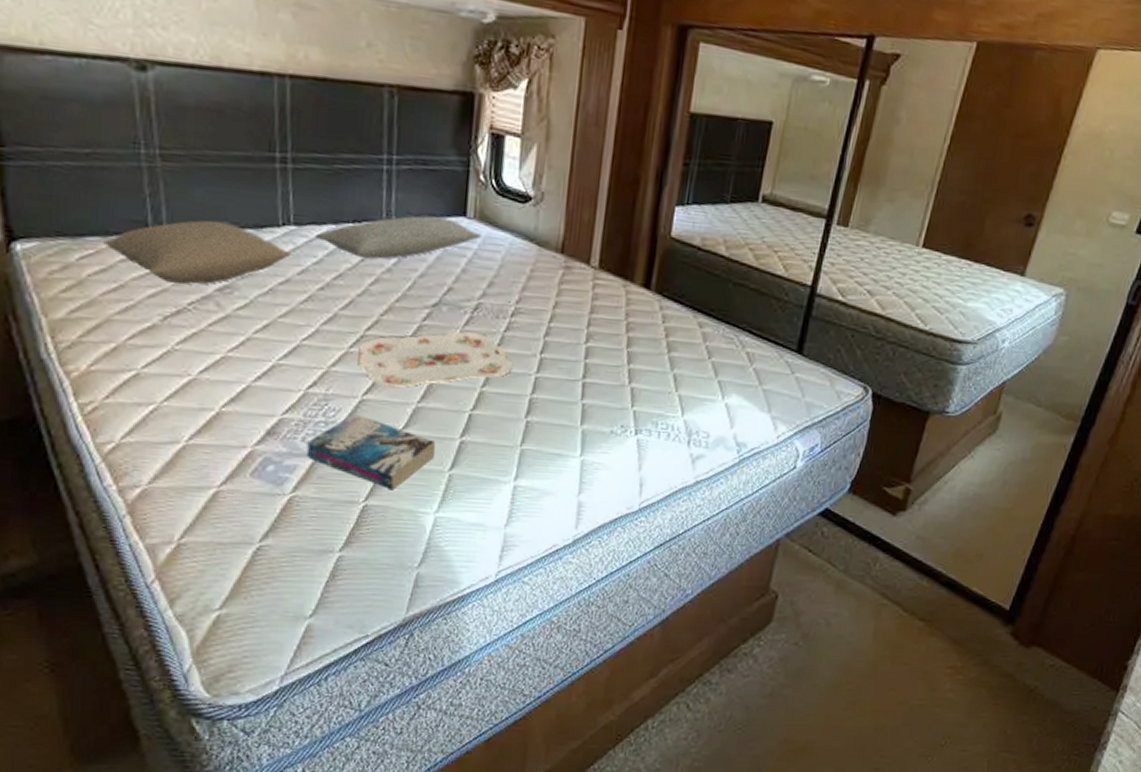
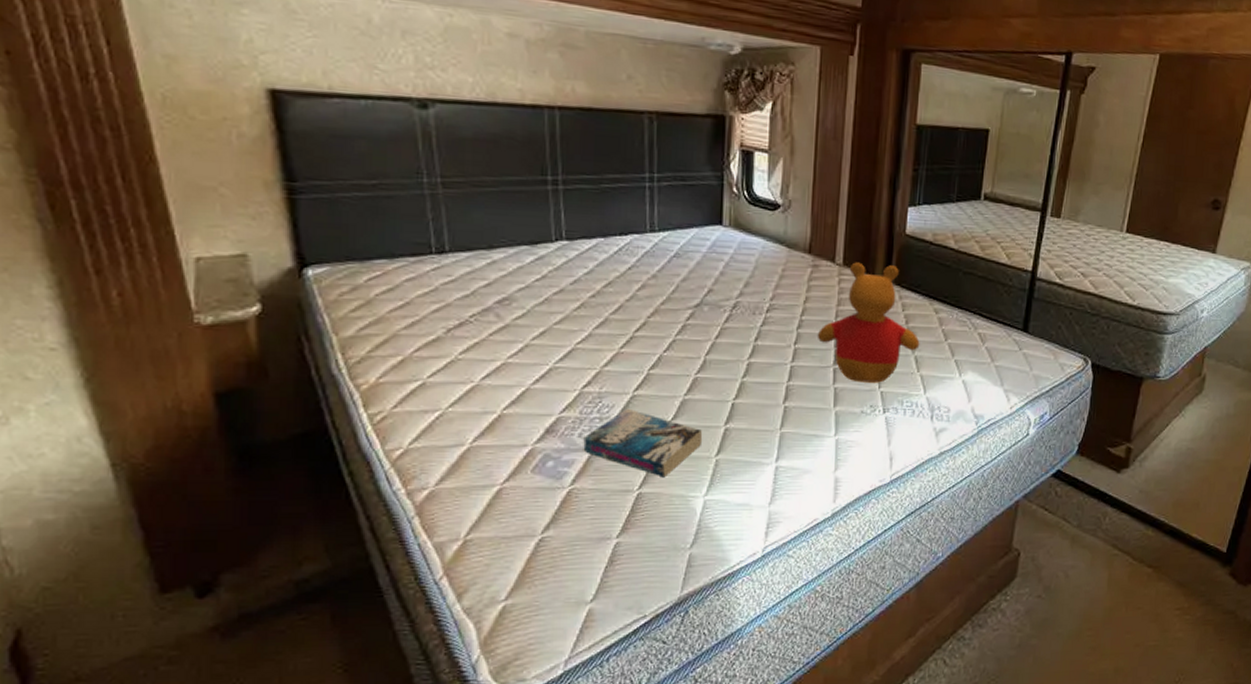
pillow: present [103,220,292,285] -> none [390,239,565,299]
pillow: present [315,215,483,259] -> none [585,226,738,268]
serving tray: present [358,331,513,387] -> none [629,328,770,382]
teddy bear: none [565,265,680,401] -> present [817,262,920,383]

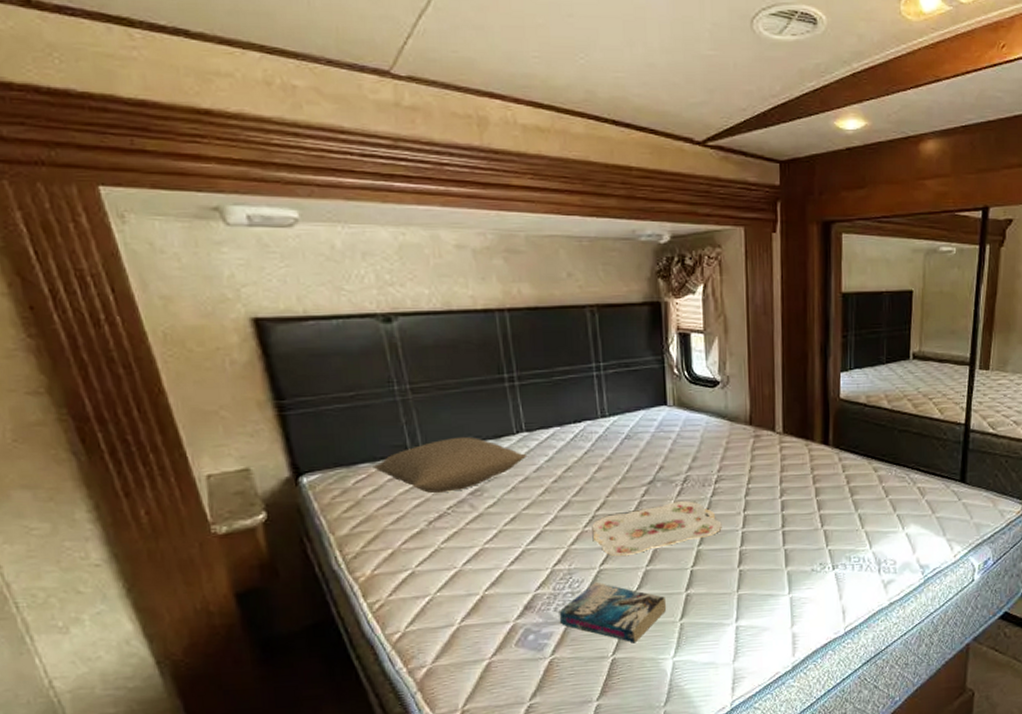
pillow: none [390,239,565,299] -> present [373,436,528,494]
serving tray: none [629,328,770,382] -> present [592,501,722,556]
teddy bear: present [817,262,920,383] -> none [764,429,862,543]

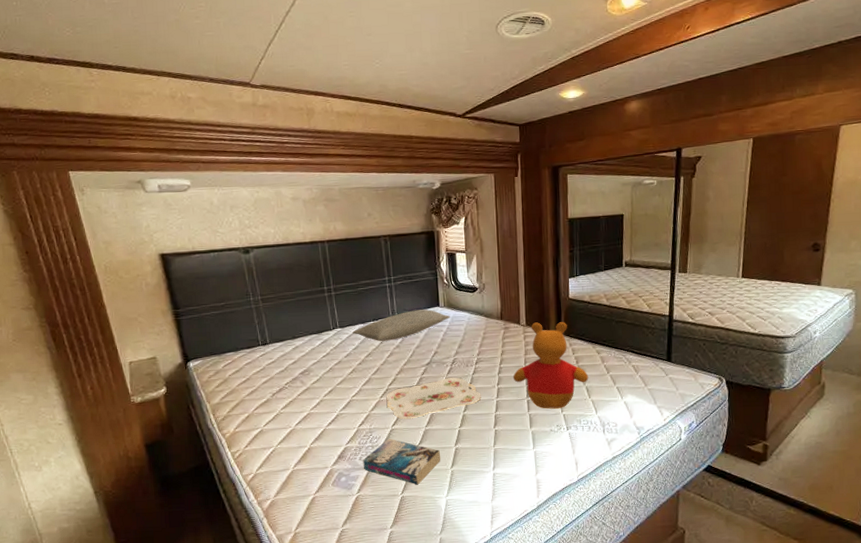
pillow: present [373,436,528,494] -> none [236,332,341,374]
pillow: none [544,409,683,452] -> present [352,309,451,342]
teddy bear: none [764,429,862,543] -> present [512,322,589,409]

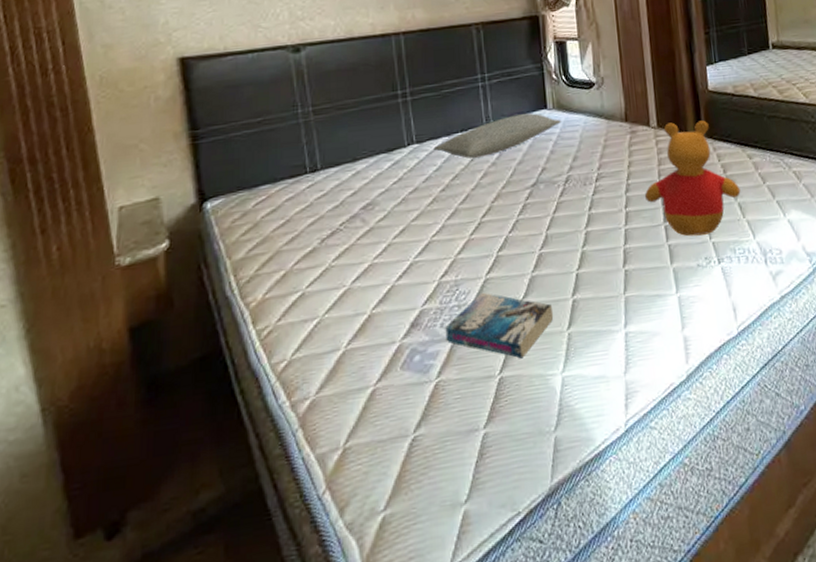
serving tray: present [386,377,481,419] -> none [478,201,605,263]

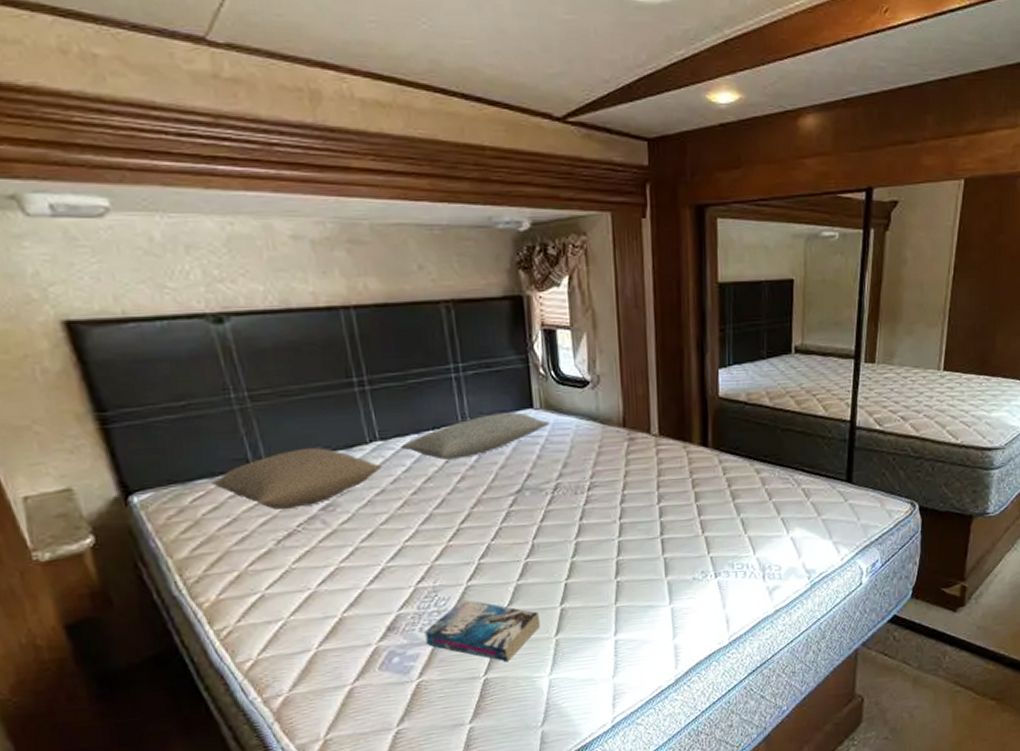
pillow: none [273,152,417,211] -> present [211,447,383,511]
teddy bear: present [644,120,741,237] -> none [641,430,745,551]

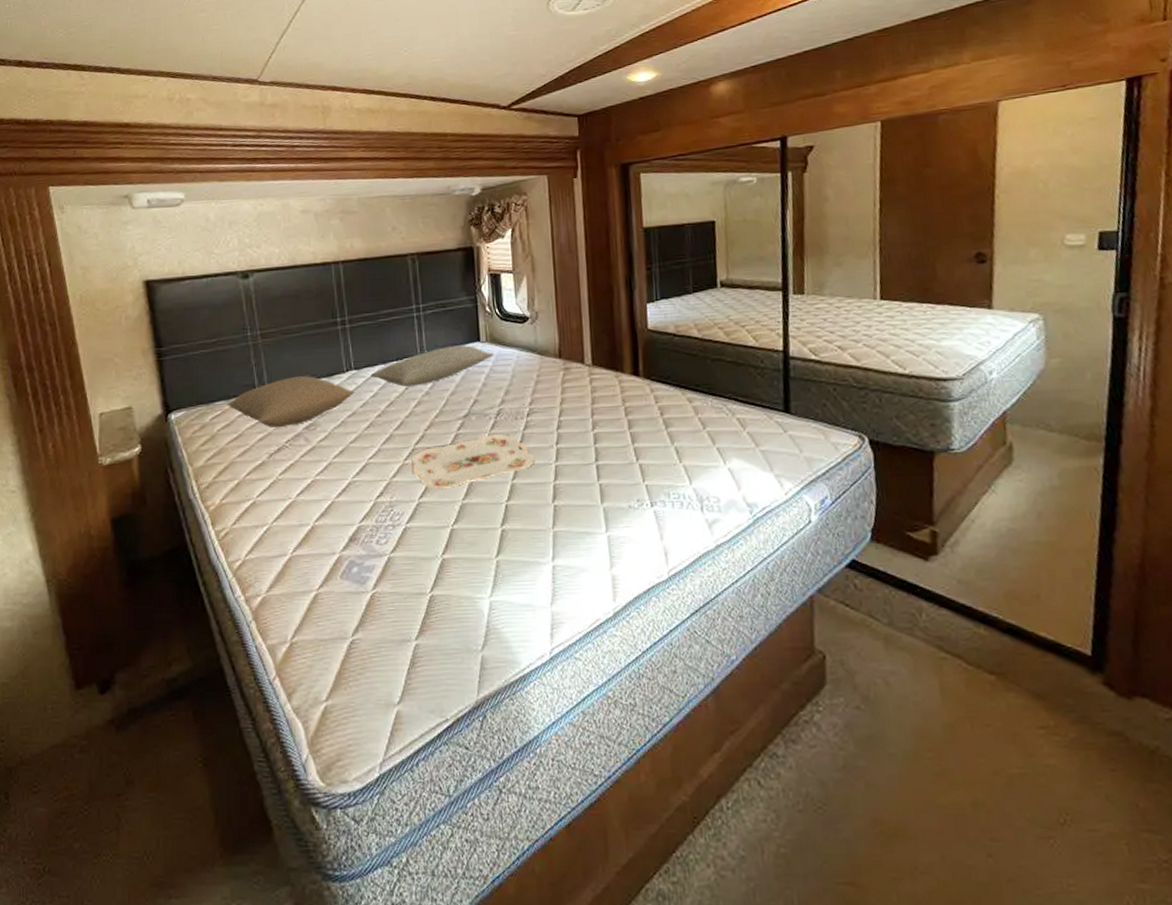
book: present [425,598,541,662] -> none [381,515,483,580]
serving tray: none [456,510,597,571] -> present [411,434,535,489]

